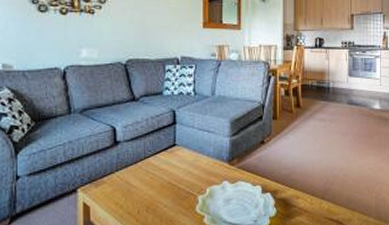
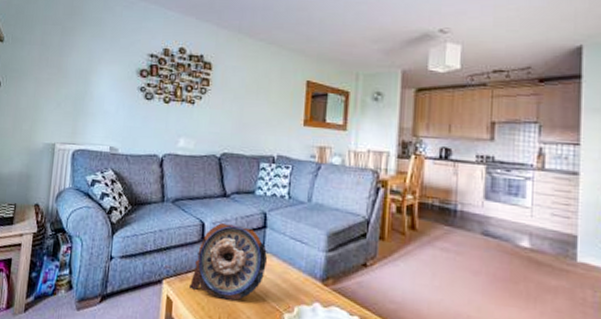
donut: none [106,125,180,196] -> present [189,223,268,301]

